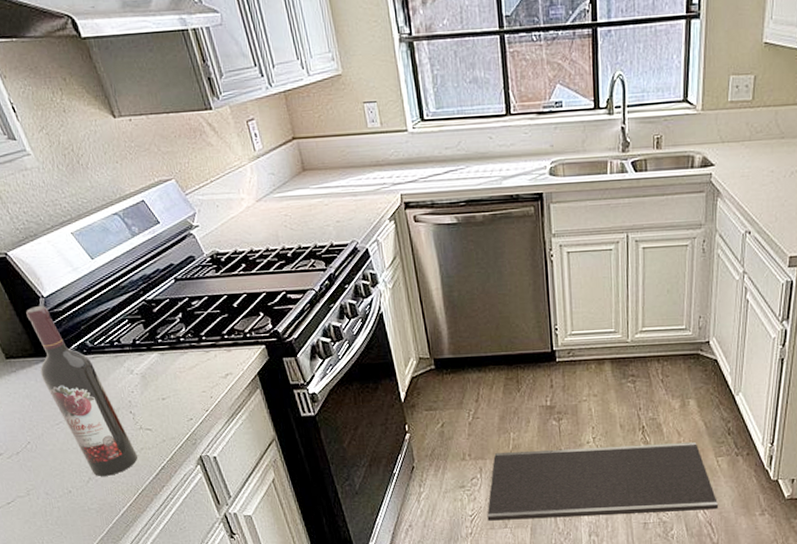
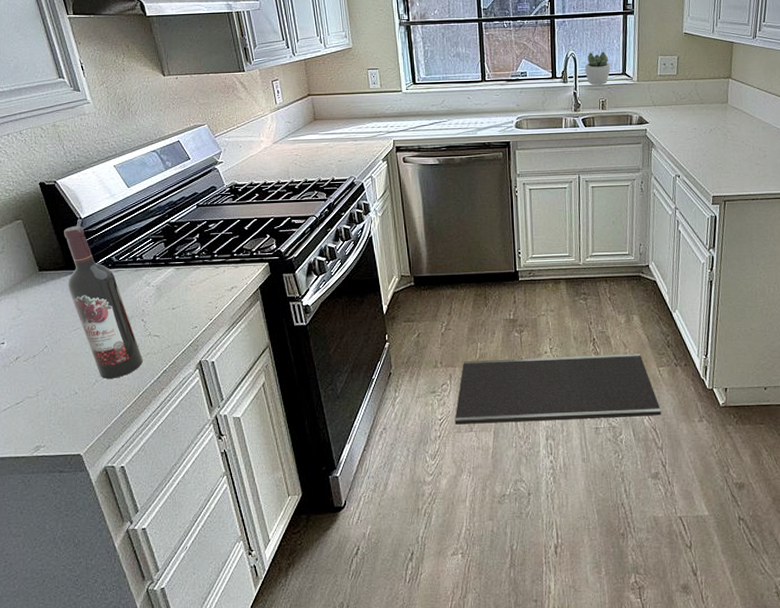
succulent plant: none [635,72,668,116] -> present [584,52,611,85]

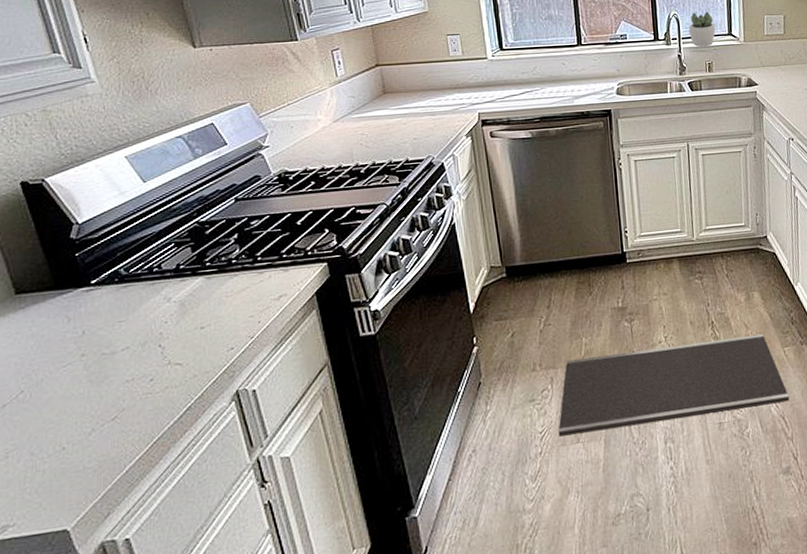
wine bottle: present [64,226,144,379] -> none [53,233,160,426]

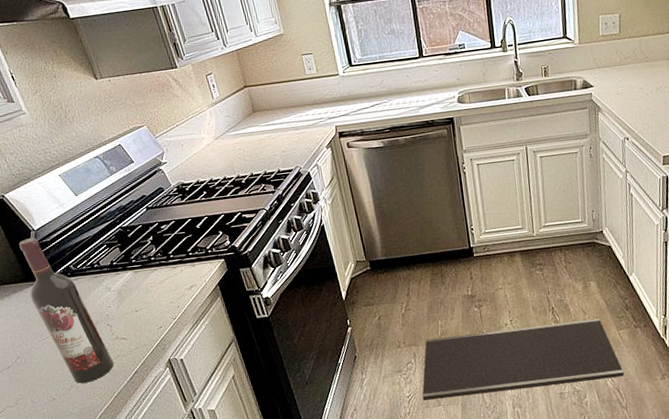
wine bottle: none [53,233,160,426] -> present [19,238,115,383]
succulent plant: present [688,12,716,46] -> none [524,16,551,51]

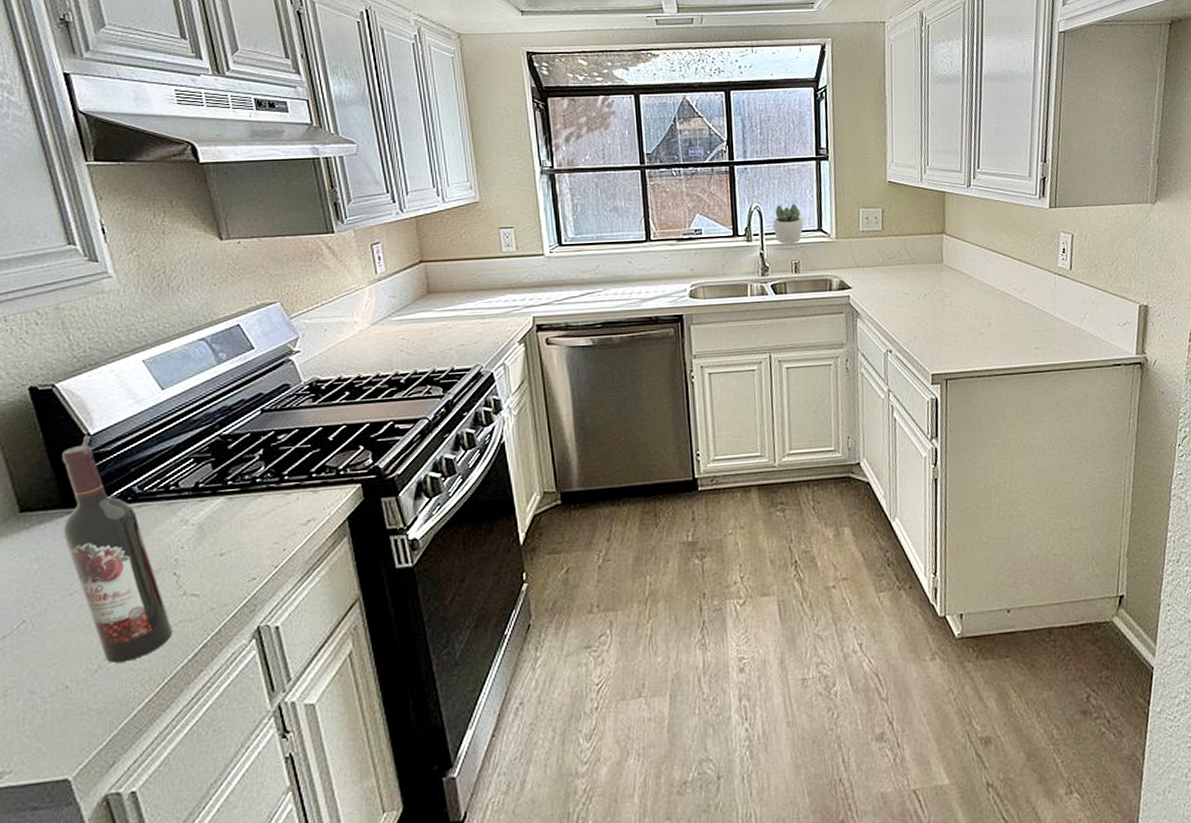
door mat: present [422,318,624,401] -> none [617,576,885,690]
succulent plant: none [524,16,551,51] -> present [772,204,804,243]

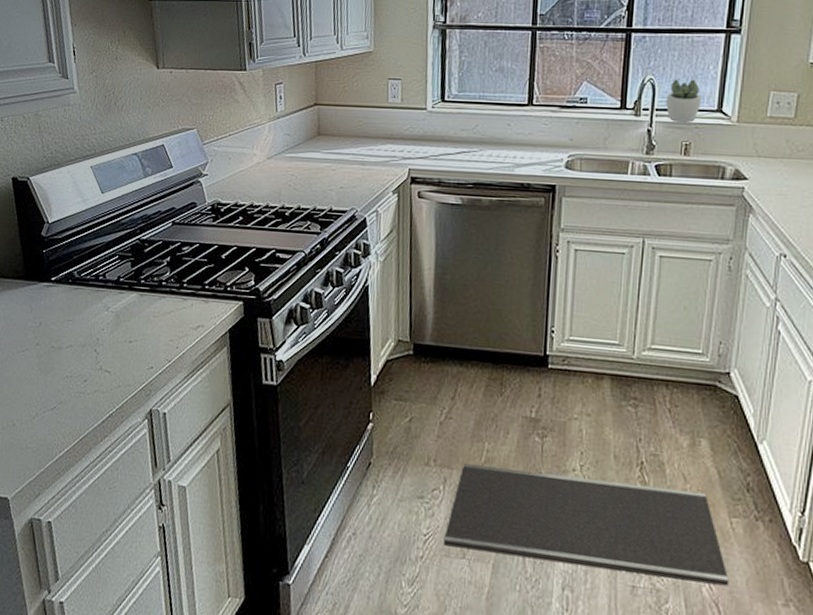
wine bottle: present [62,445,174,663] -> none [23,231,90,415]
door mat: none [617,576,885,690] -> present [443,463,730,587]

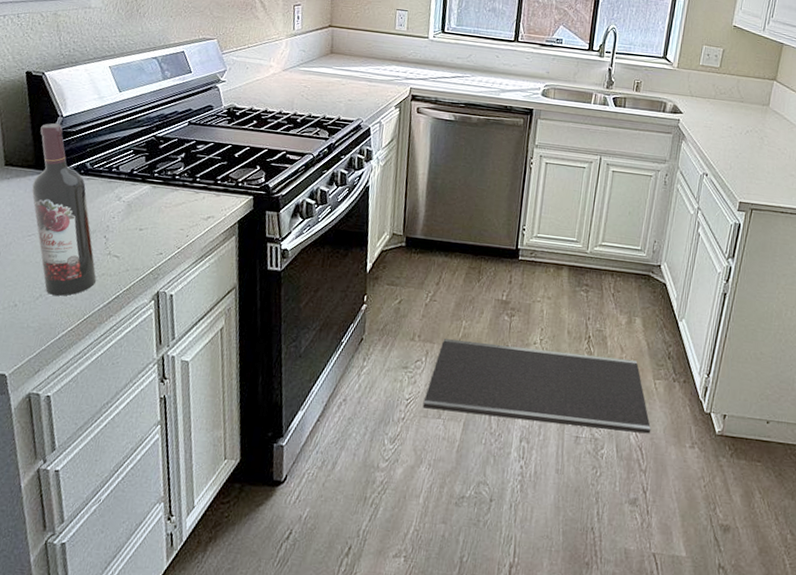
wine bottle: none [23,231,90,415] -> present [31,123,97,296]
succulent plant: present [665,79,702,122] -> none [623,30,652,65]

